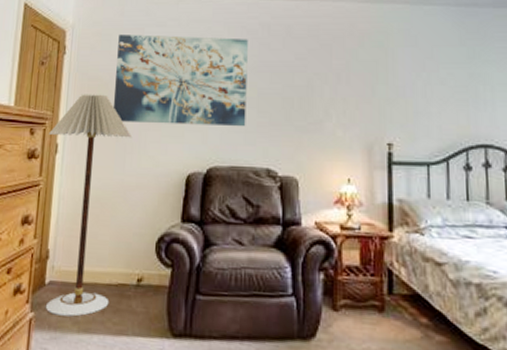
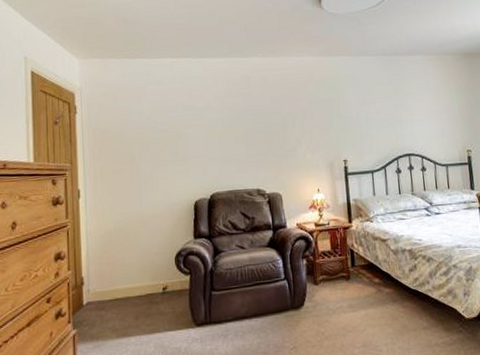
floor lamp: present [45,94,132,317] -> none [69,144,145,328]
wall art: present [113,35,248,127] -> none [123,90,238,166]

